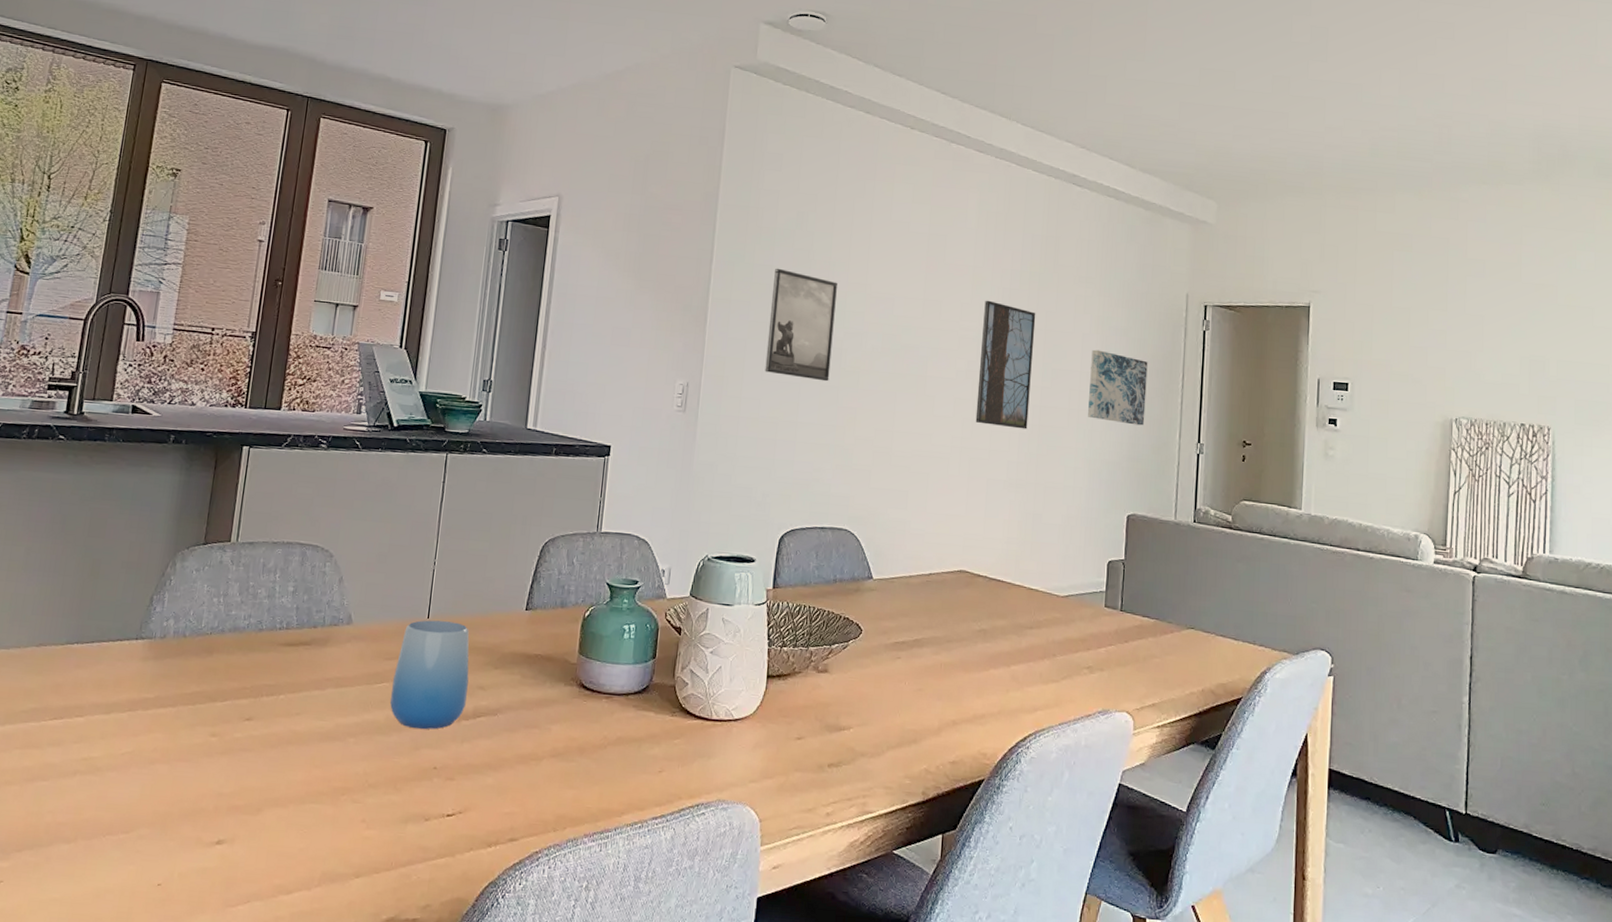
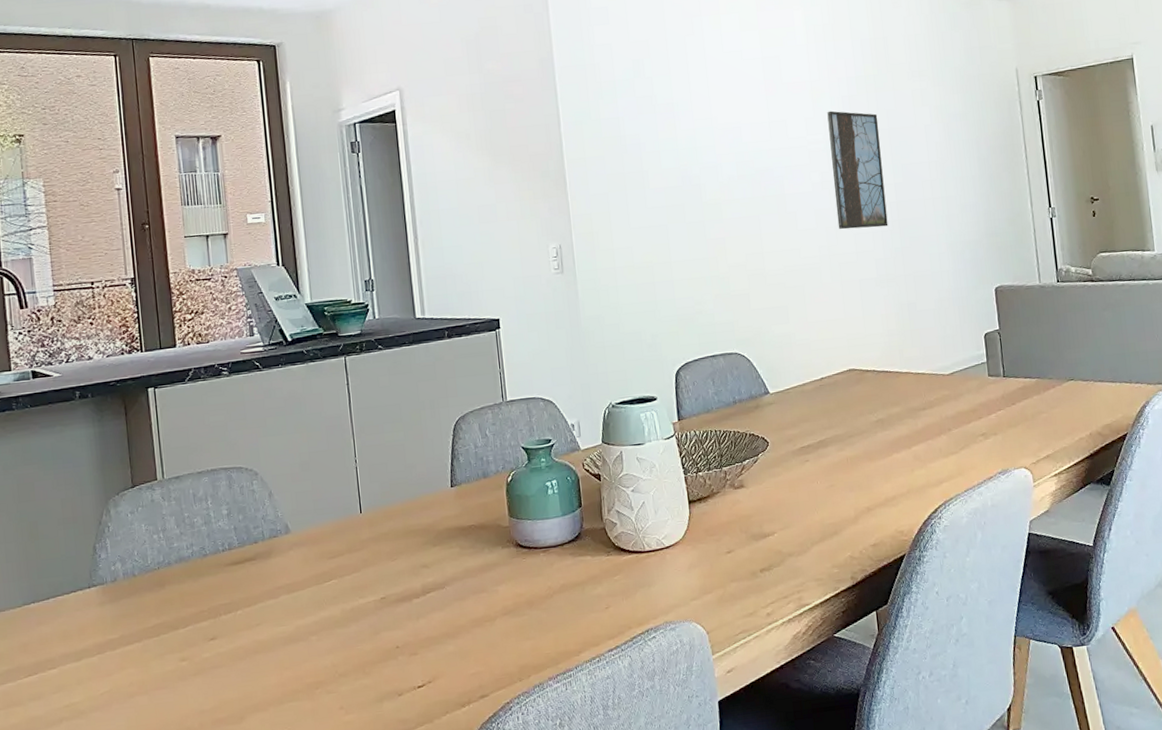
cup: present [389,620,470,730] -> none [340,511,414,616]
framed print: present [765,268,837,382] -> none [622,118,694,221]
wall art: present [1088,349,1148,426] -> none [936,138,997,204]

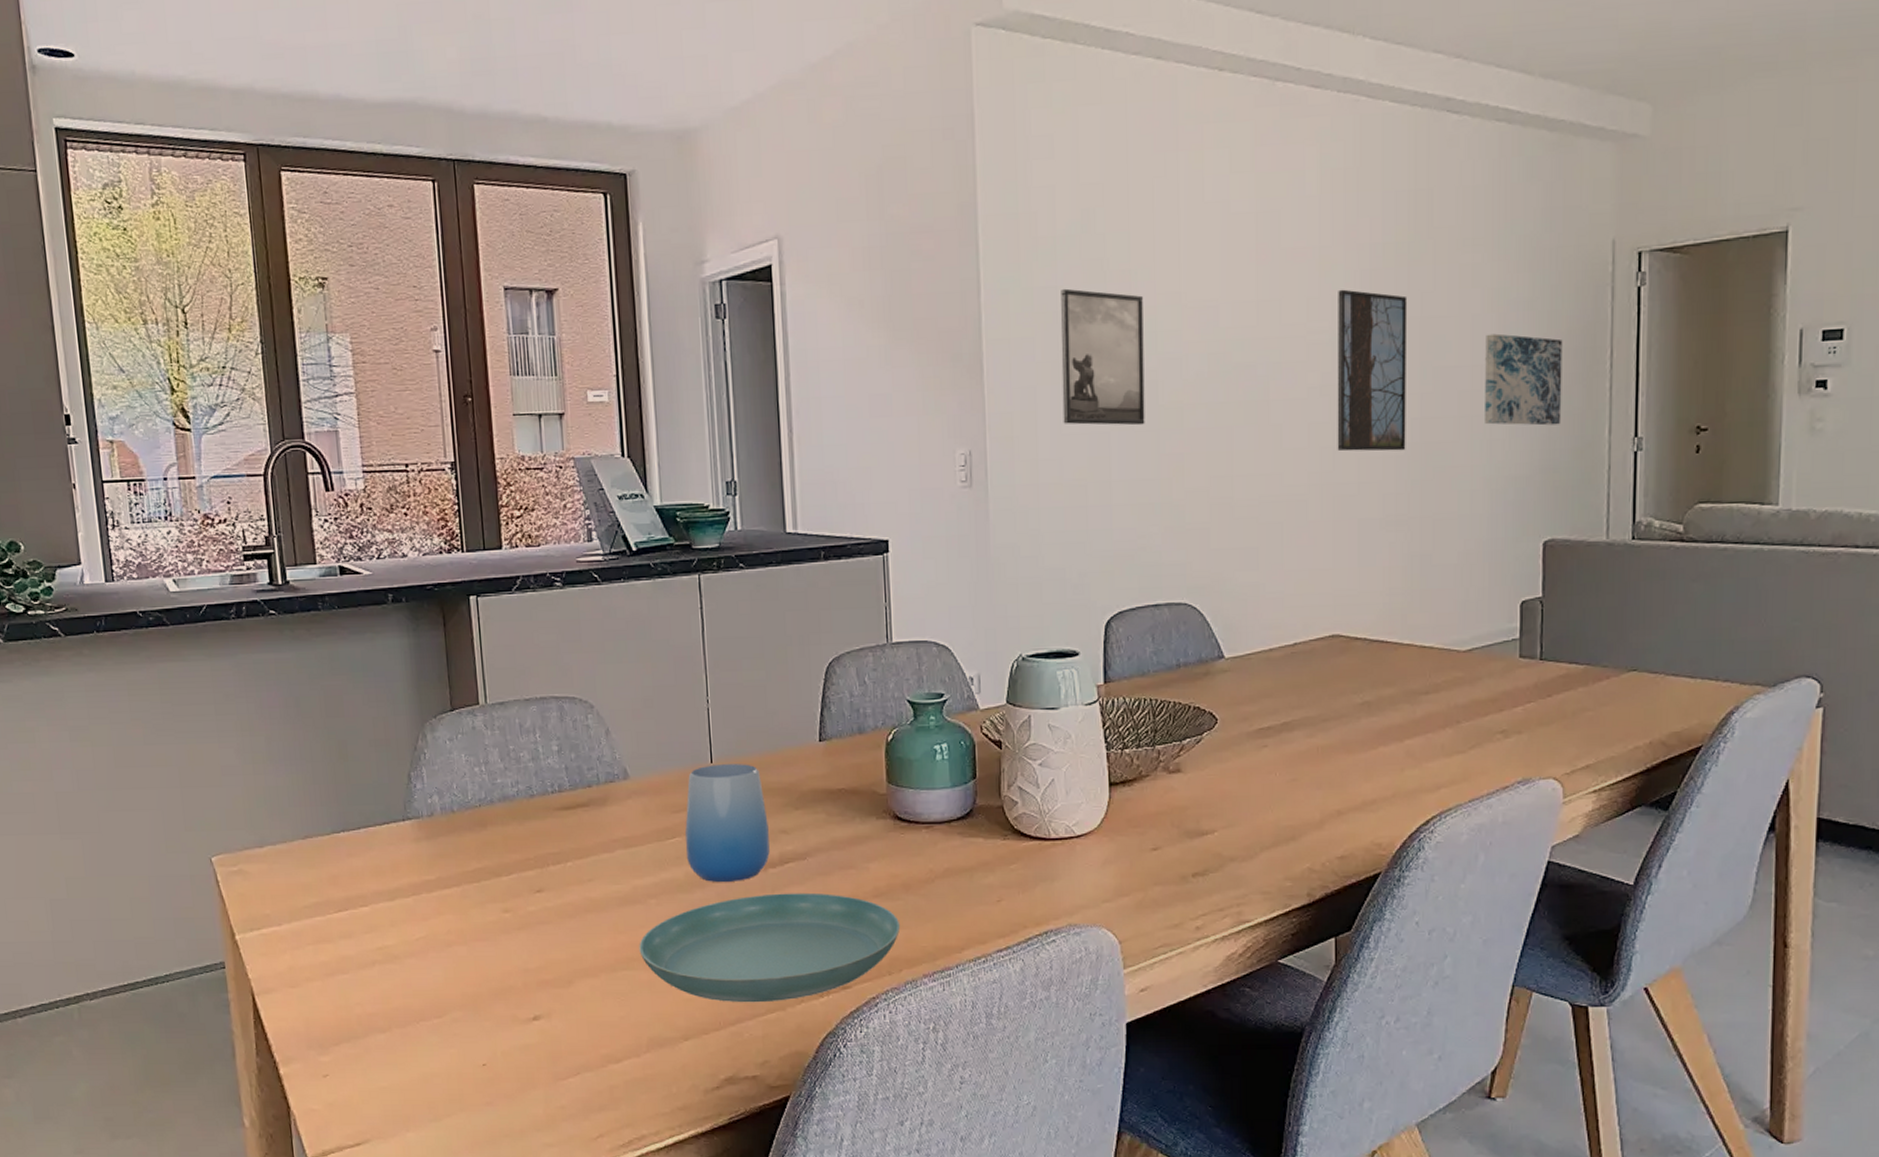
saucer: none [303,616,527,721] -> present [639,892,901,1003]
cup: none [340,511,414,616] -> present [685,764,770,883]
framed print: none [622,118,694,221] -> present [1060,288,1145,426]
wall art: none [936,138,997,204] -> present [1485,333,1563,426]

